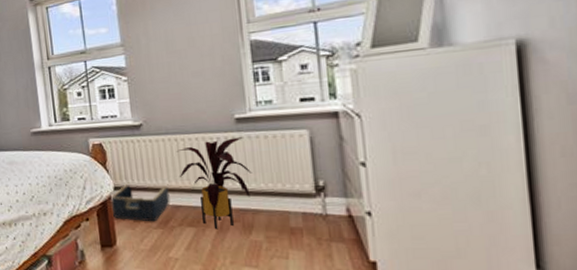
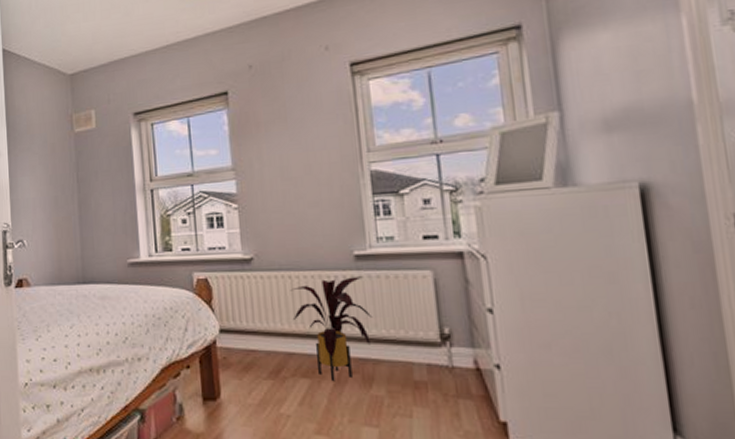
basket: present [110,182,170,222] -> none [215,324,283,371]

